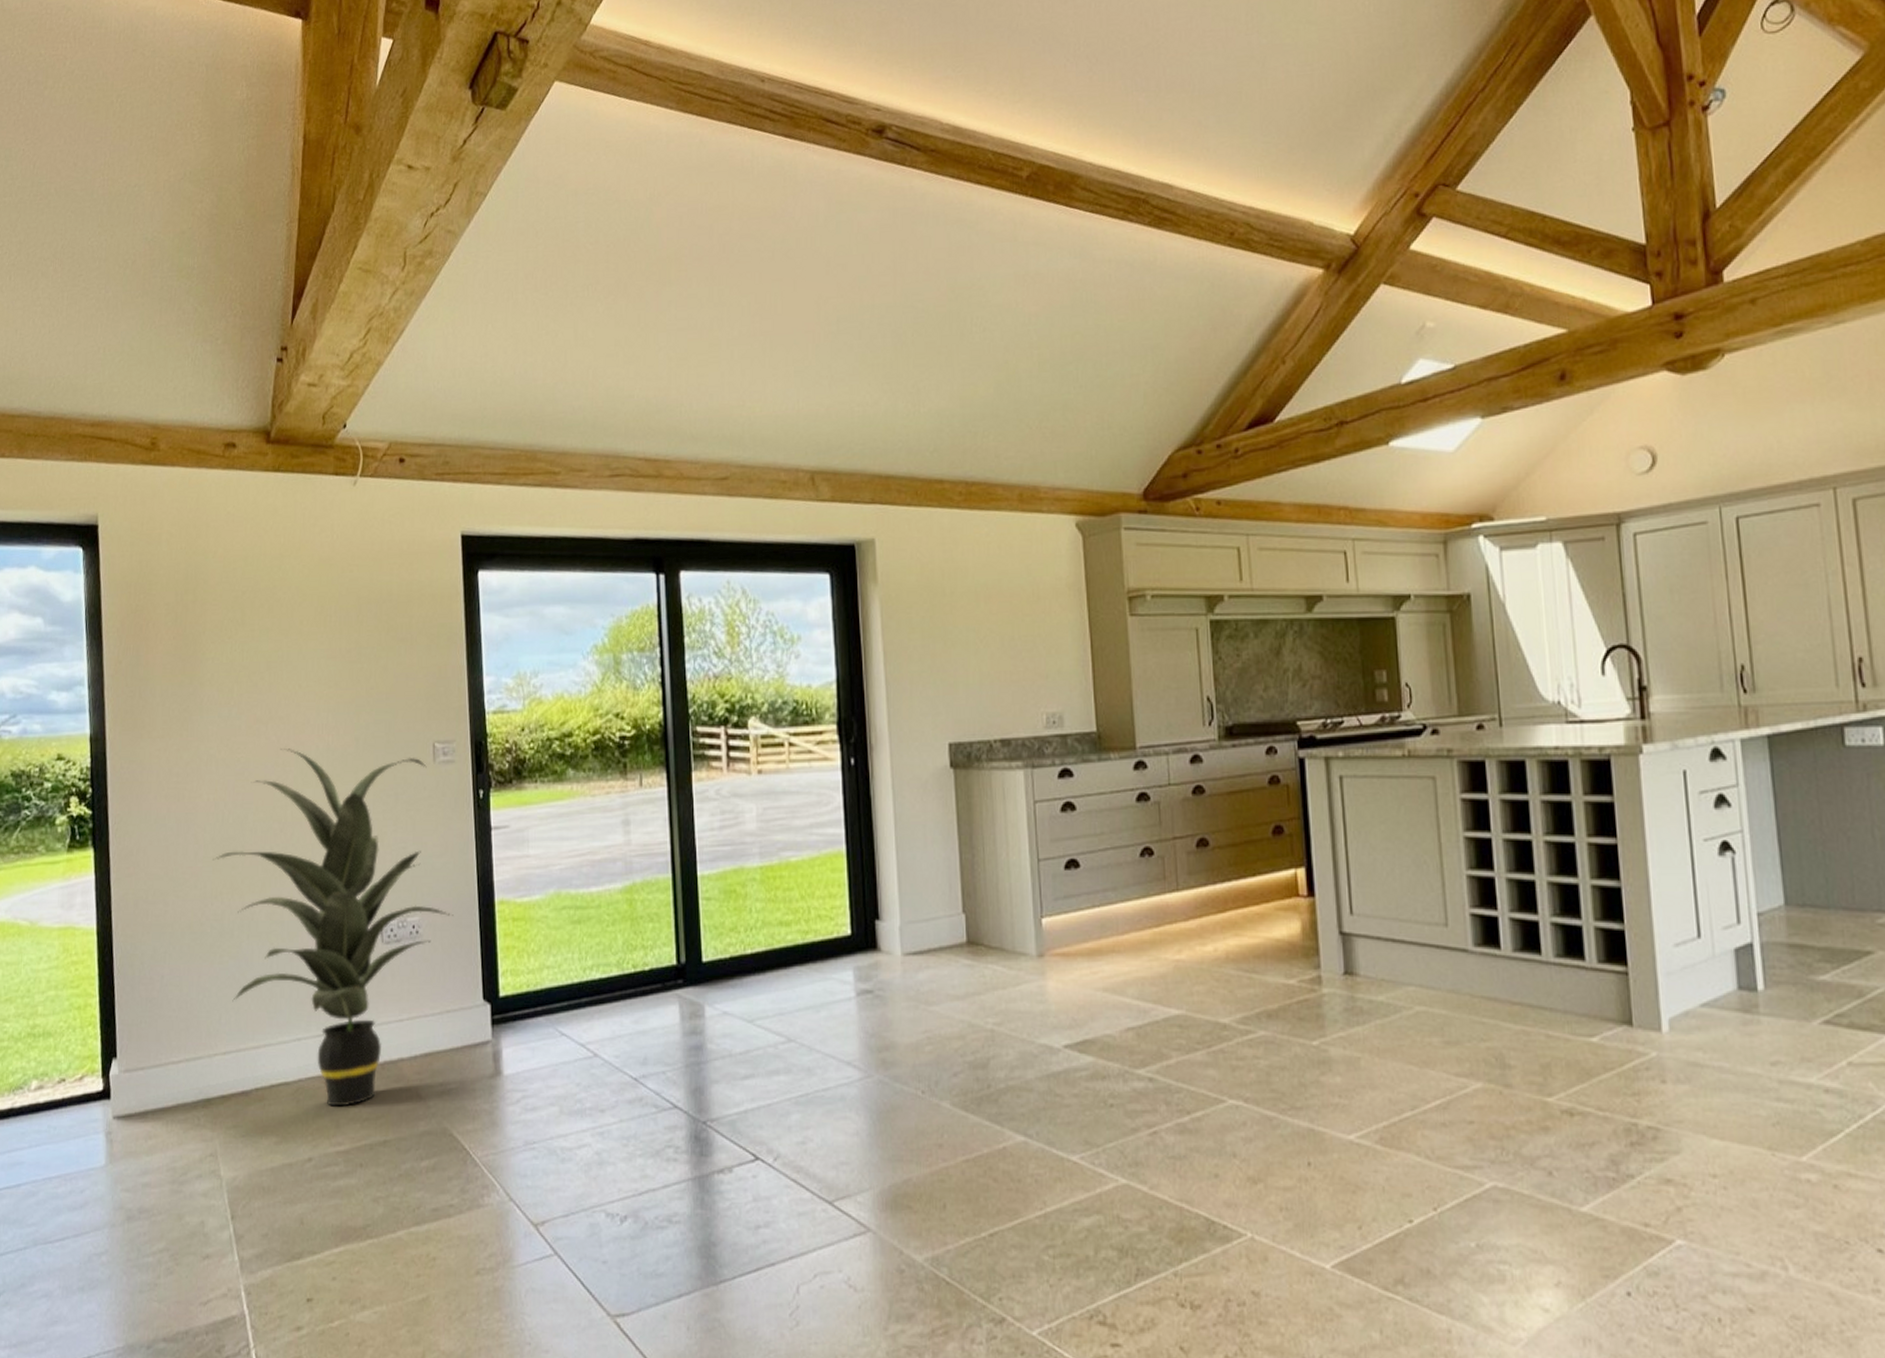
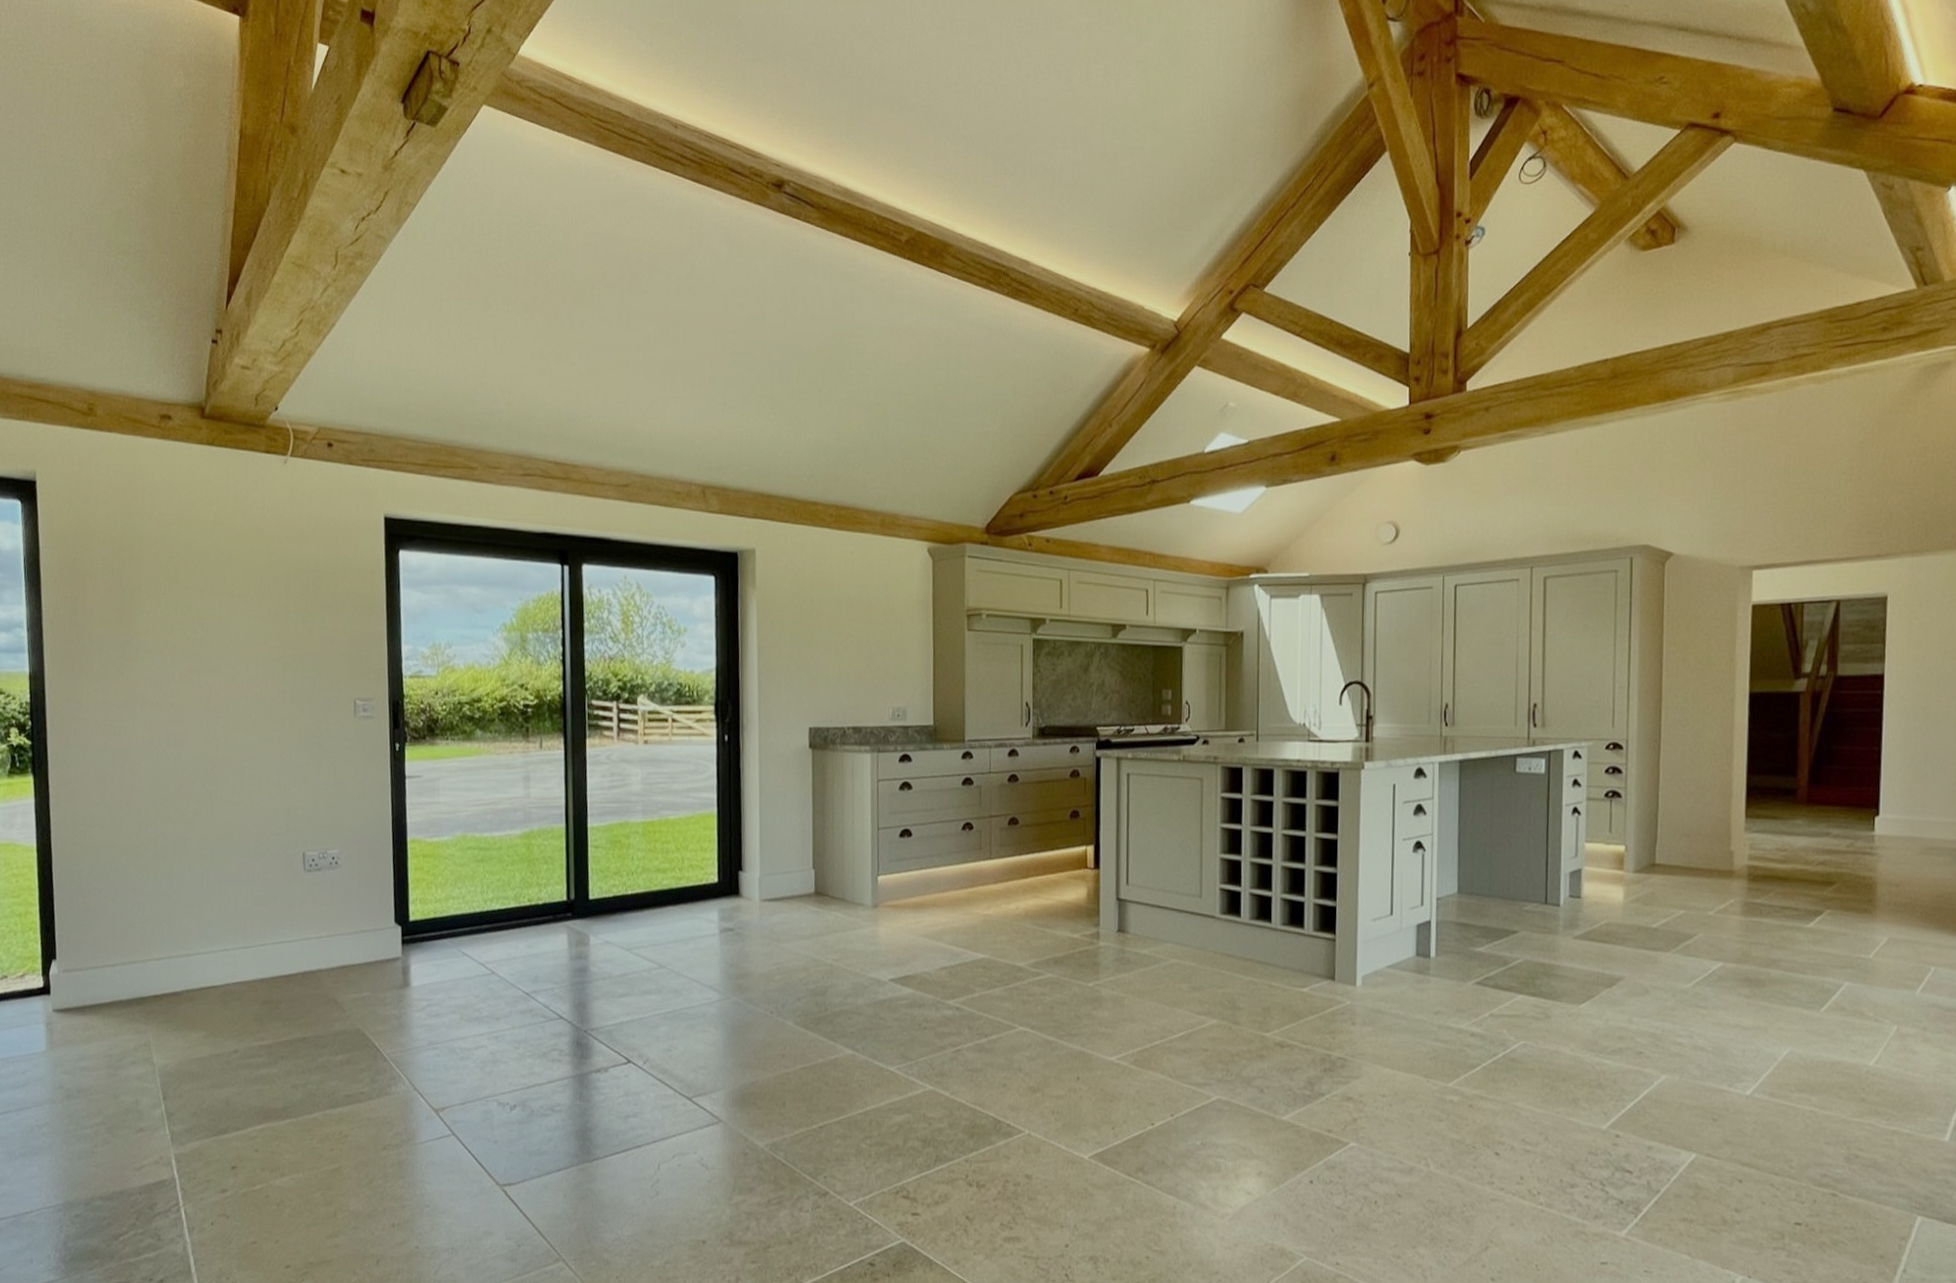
indoor plant: present [213,748,453,1107] -> none [147,697,370,1008]

